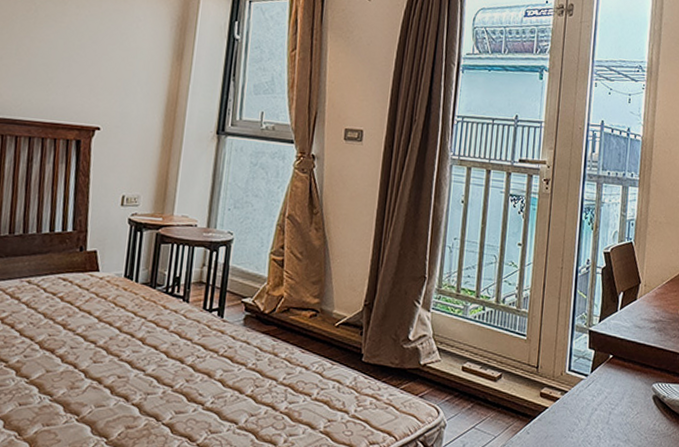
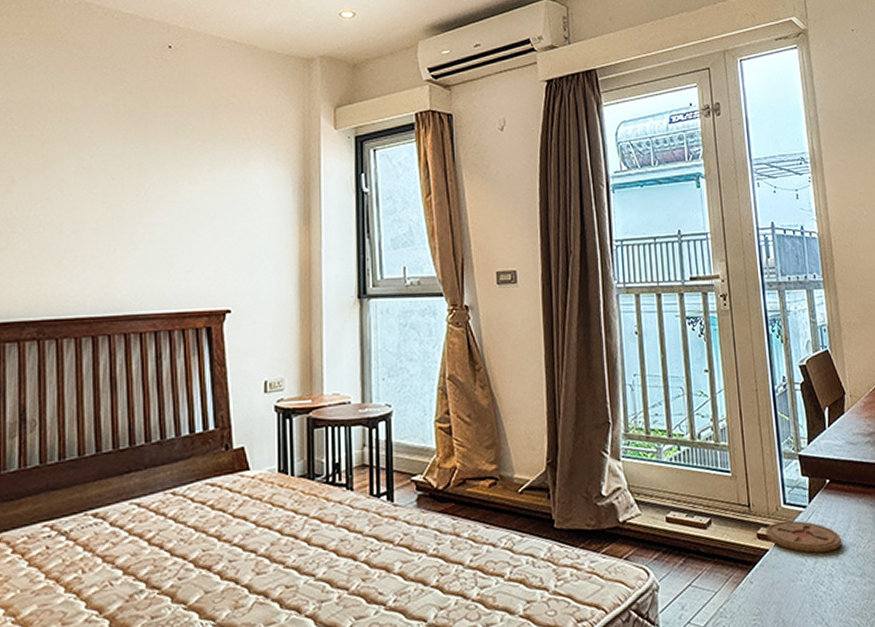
coaster: none [548,384,615,417] -> present [765,520,842,553]

